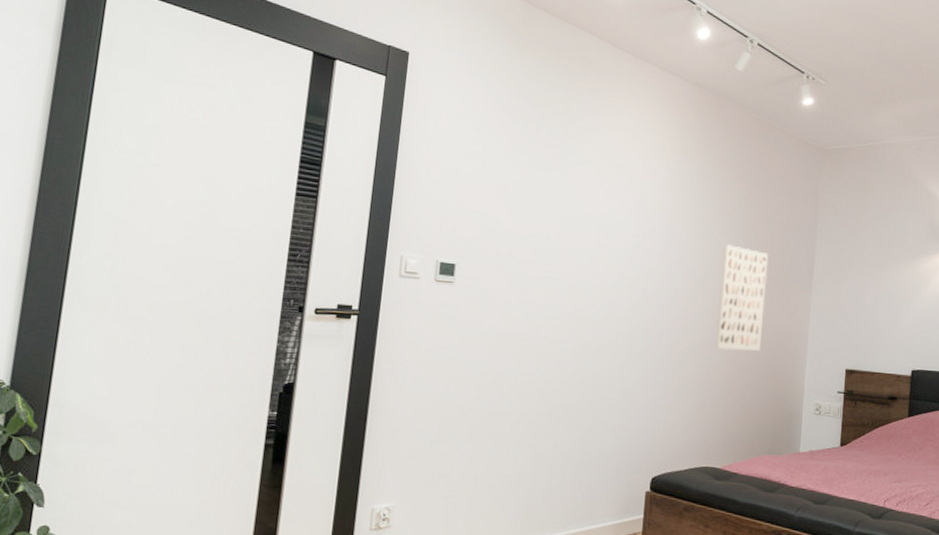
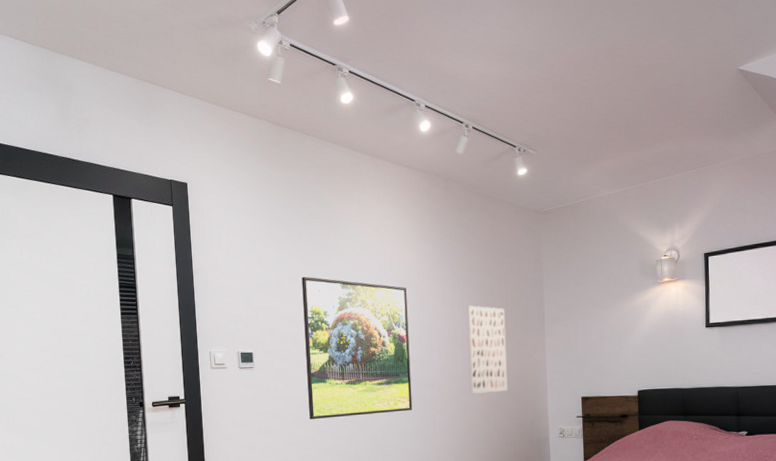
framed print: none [514,182,656,360] -> present [301,276,413,420]

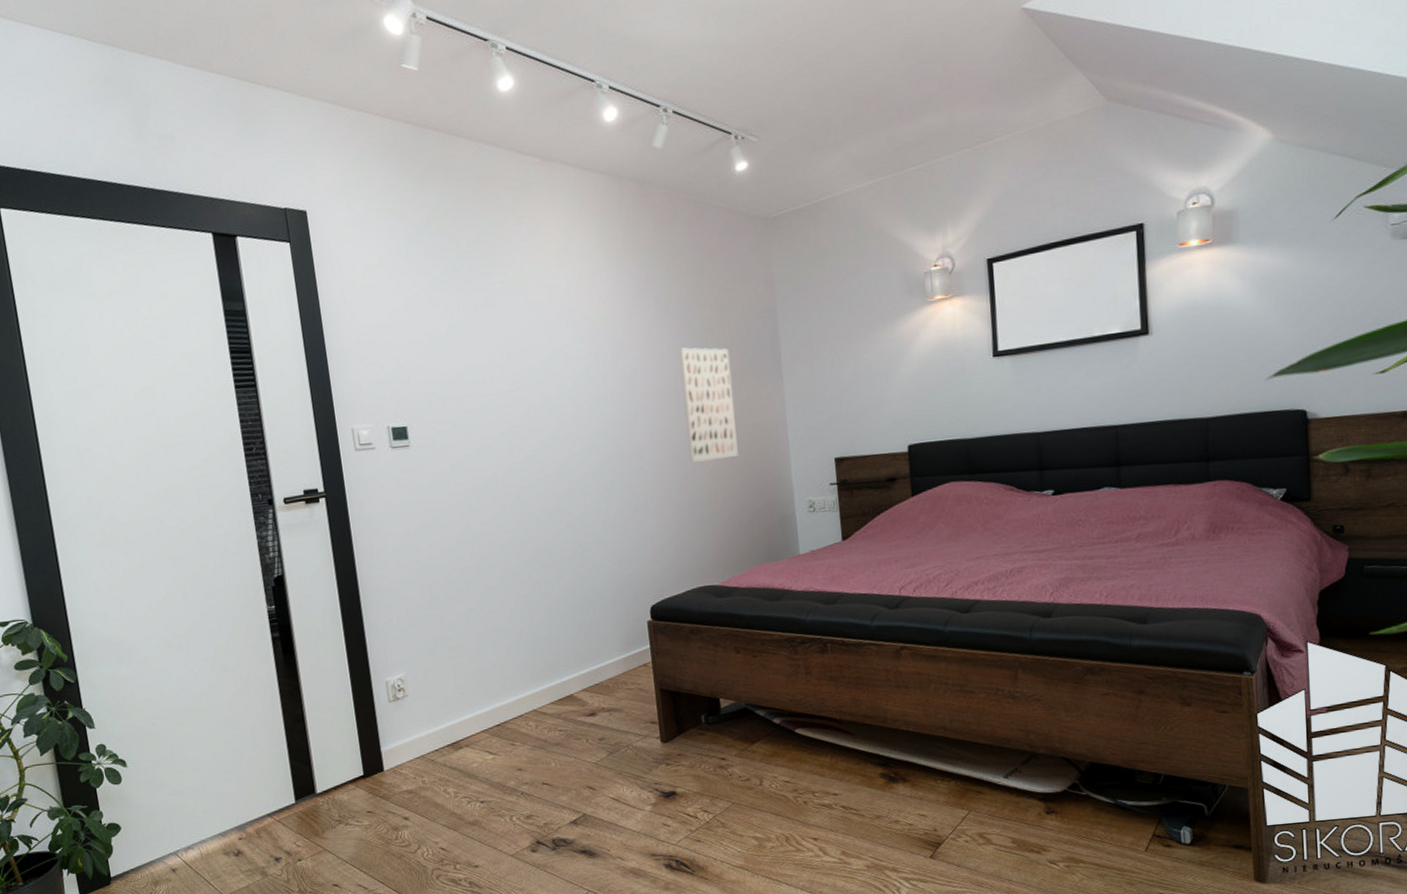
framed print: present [301,276,413,420] -> none [463,323,617,509]

